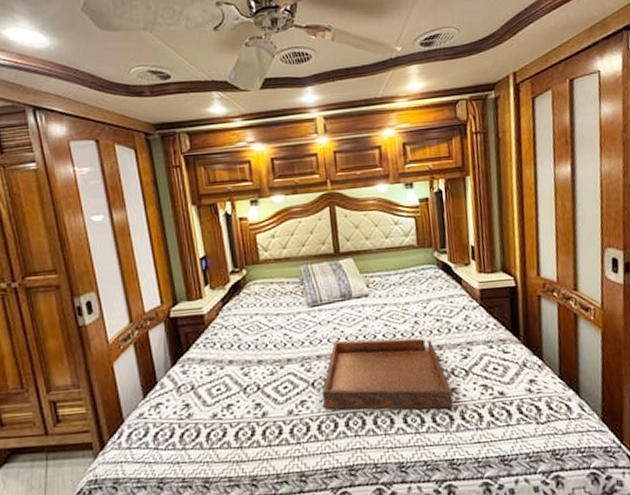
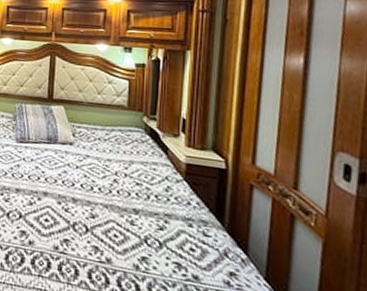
serving tray: present [322,338,453,410] -> none [14,179,141,279]

